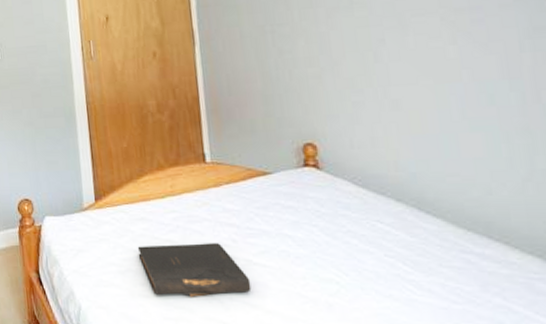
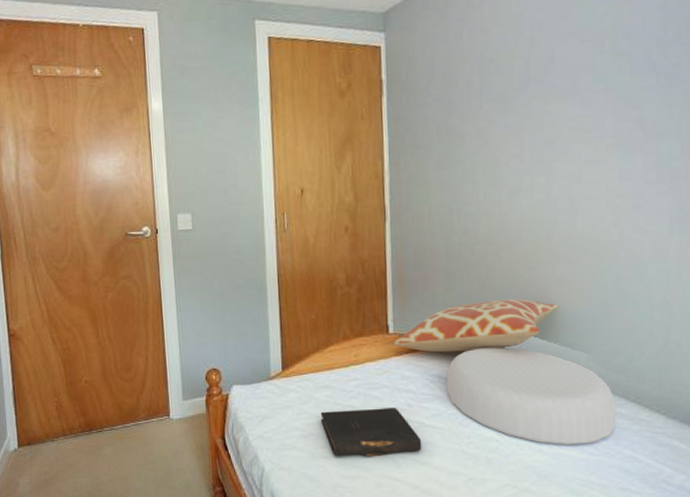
pillow: none [211,124,397,183] -> present [393,298,560,353]
cushion: none [272,177,481,291] -> present [446,347,617,445]

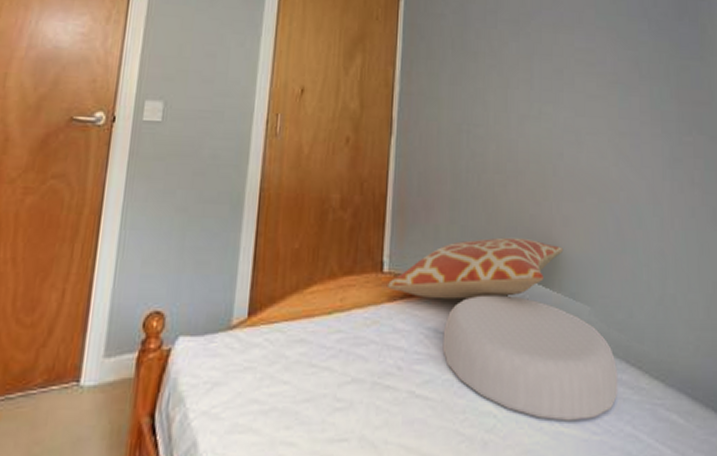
book: present [320,408,422,457] -> none [288,371,410,442]

